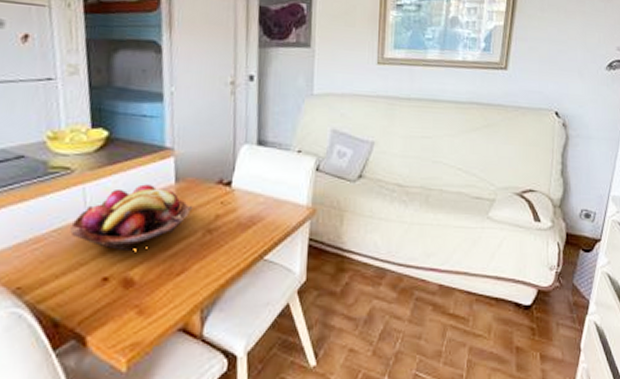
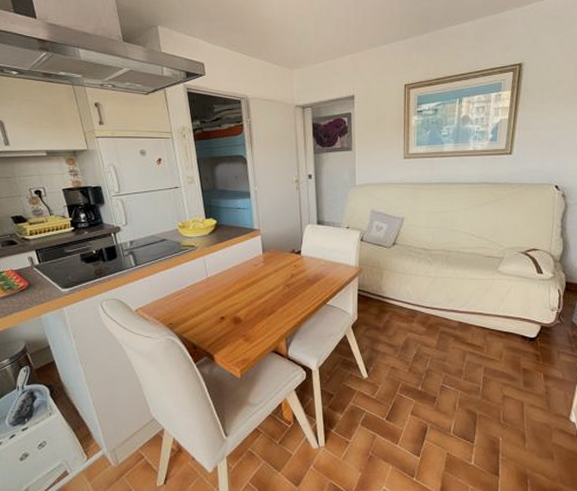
fruit basket: present [70,184,193,250] -> none [198,255,276,299]

